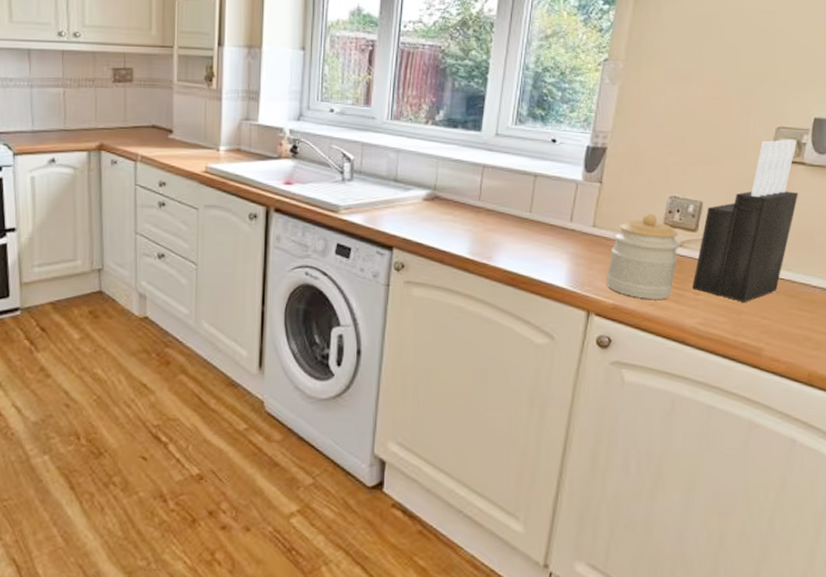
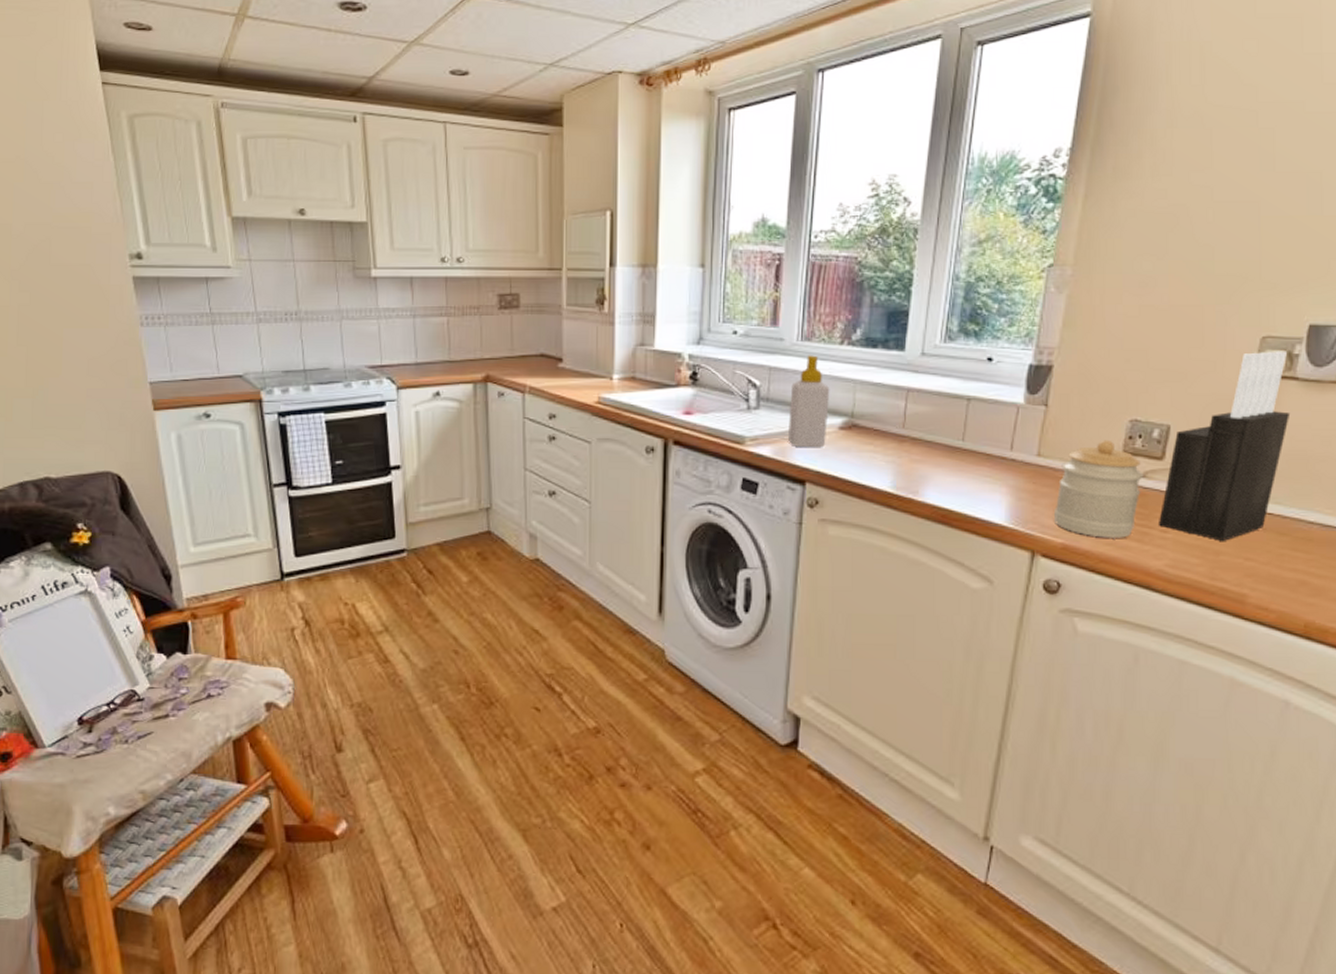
soap bottle: none [377,133,416,217] -> present [787,355,830,448]

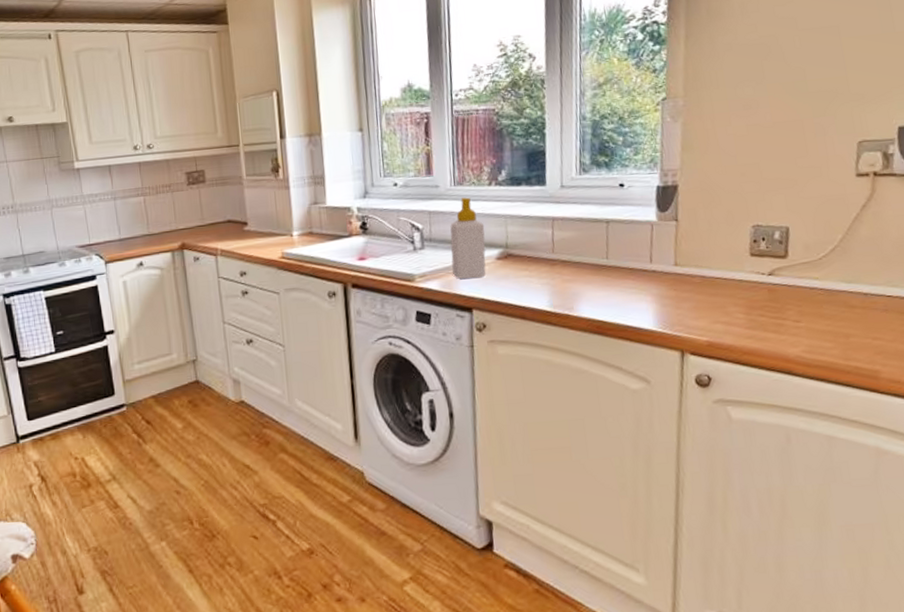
jar: present [1053,439,1144,538] -> none [695,245,772,333]
knife block: present [1159,351,1291,542] -> none [790,152,894,326]

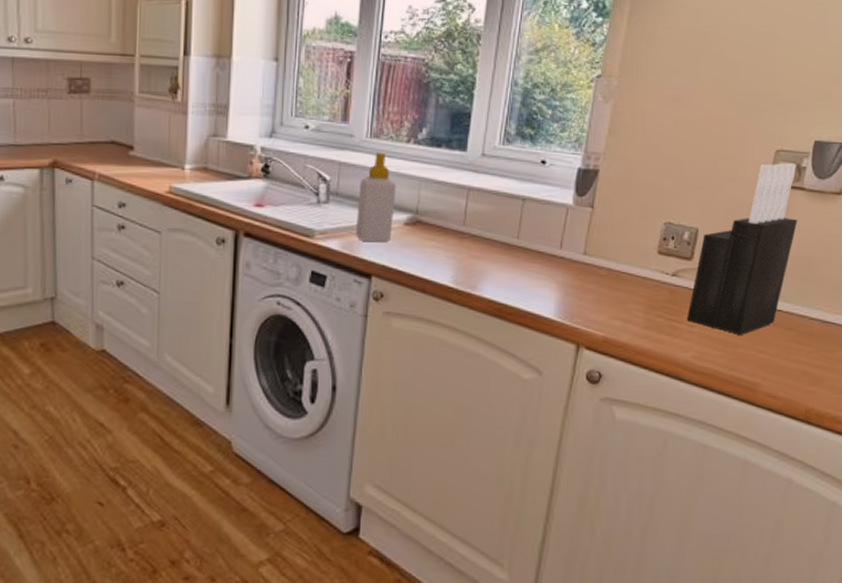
knife block: none [790,152,894,326] -> present [687,163,798,336]

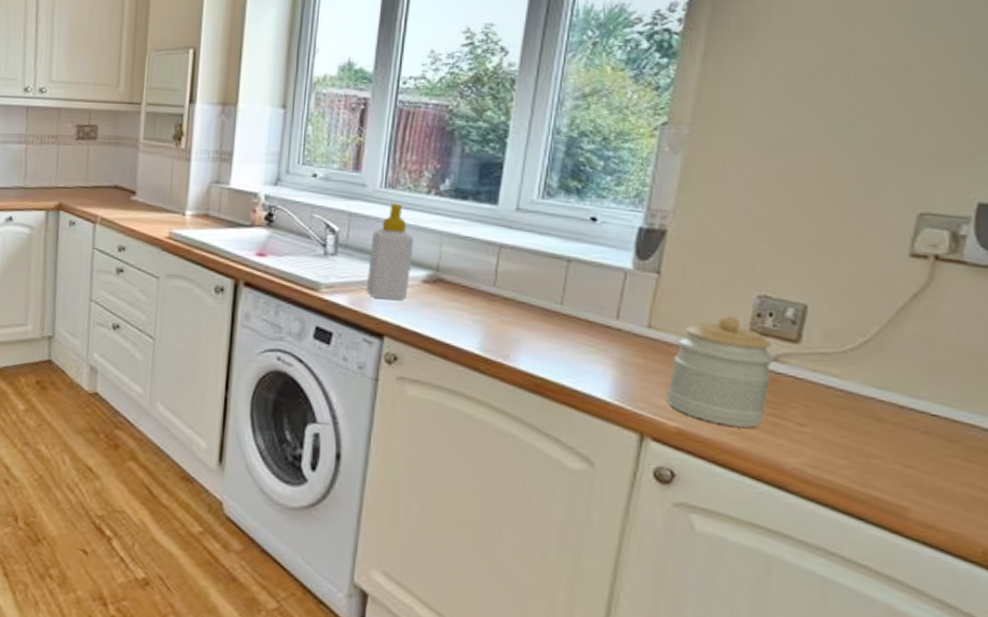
jar: none [596,240,675,332] -> present [666,315,776,428]
knife block: present [687,163,798,336] -> none [795,229,958,444]

